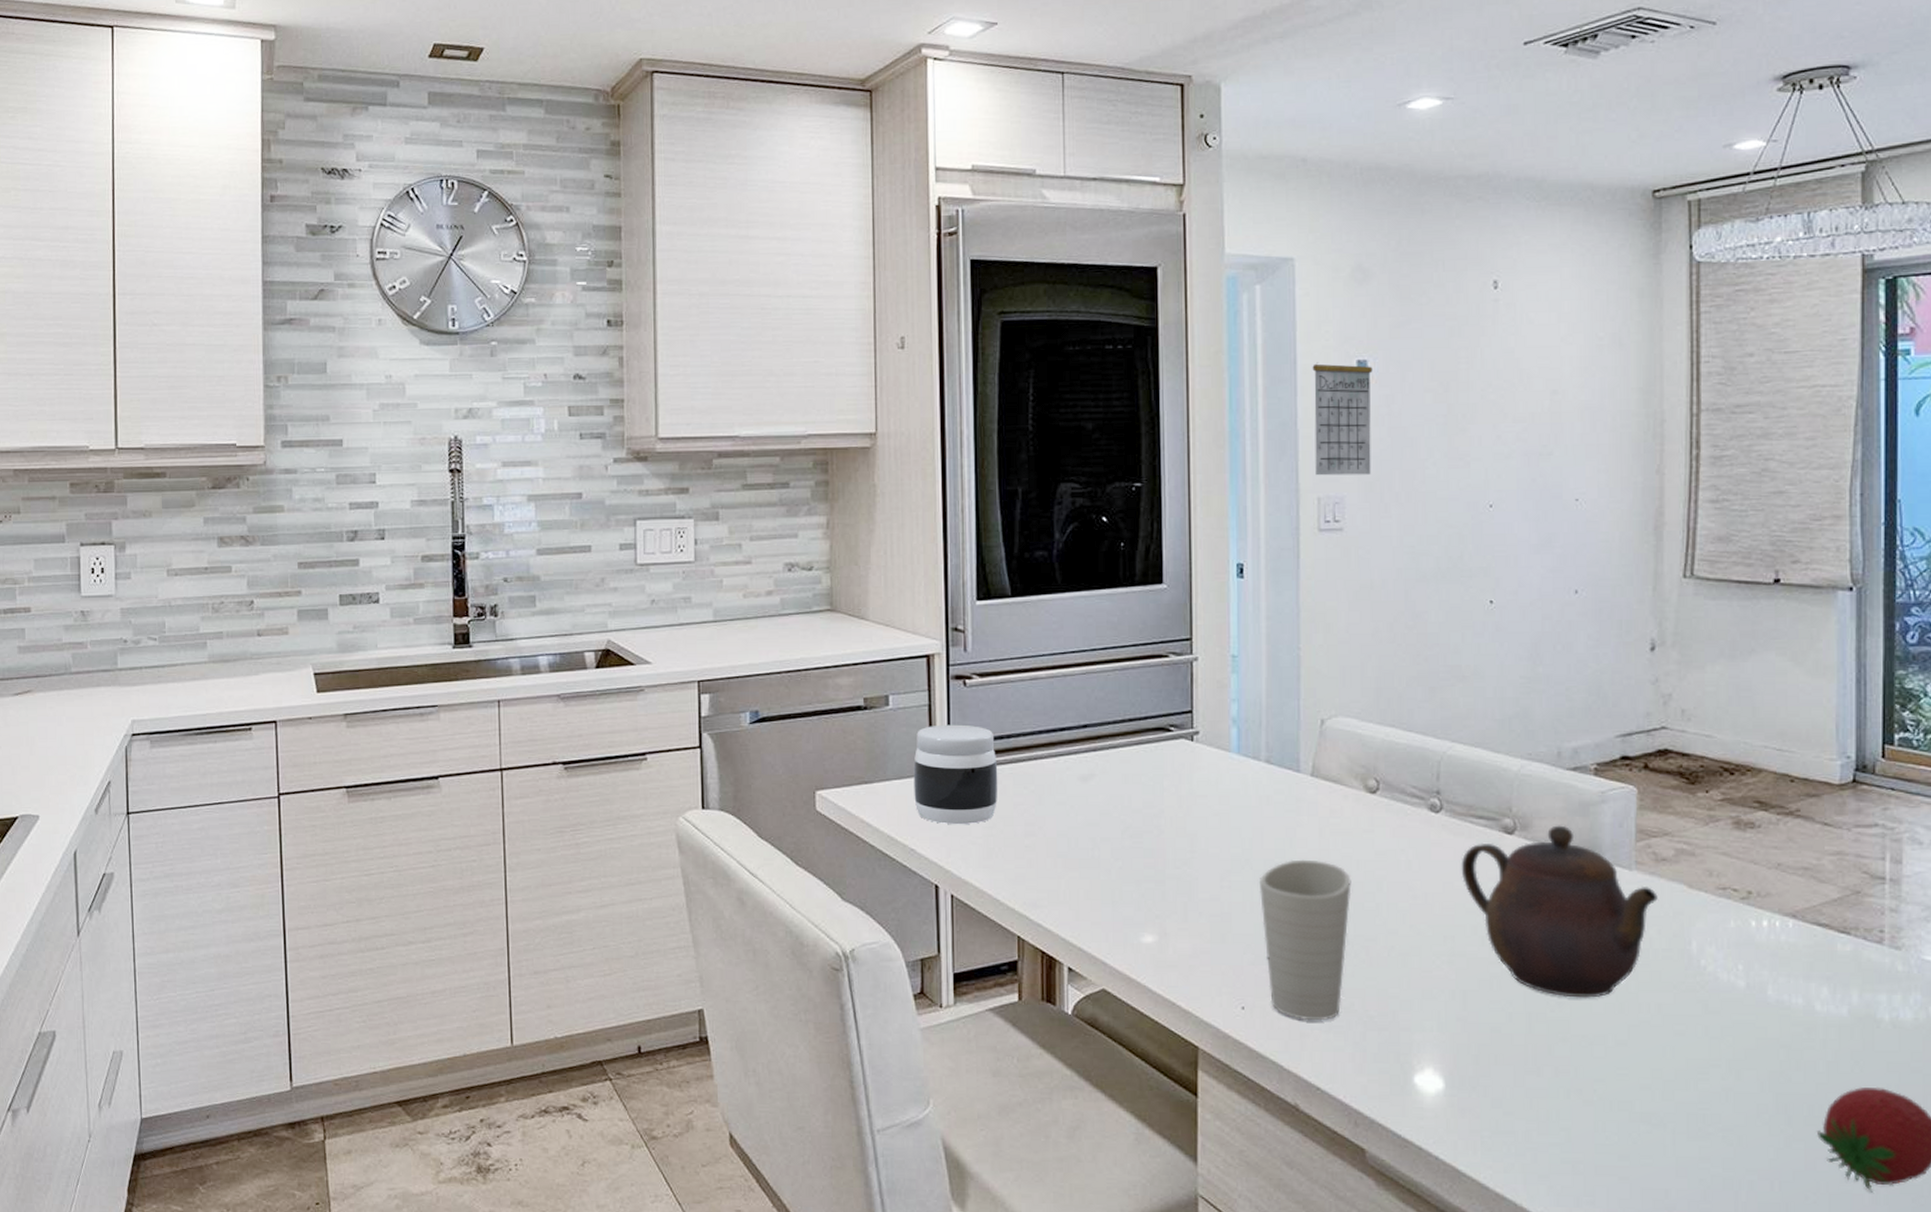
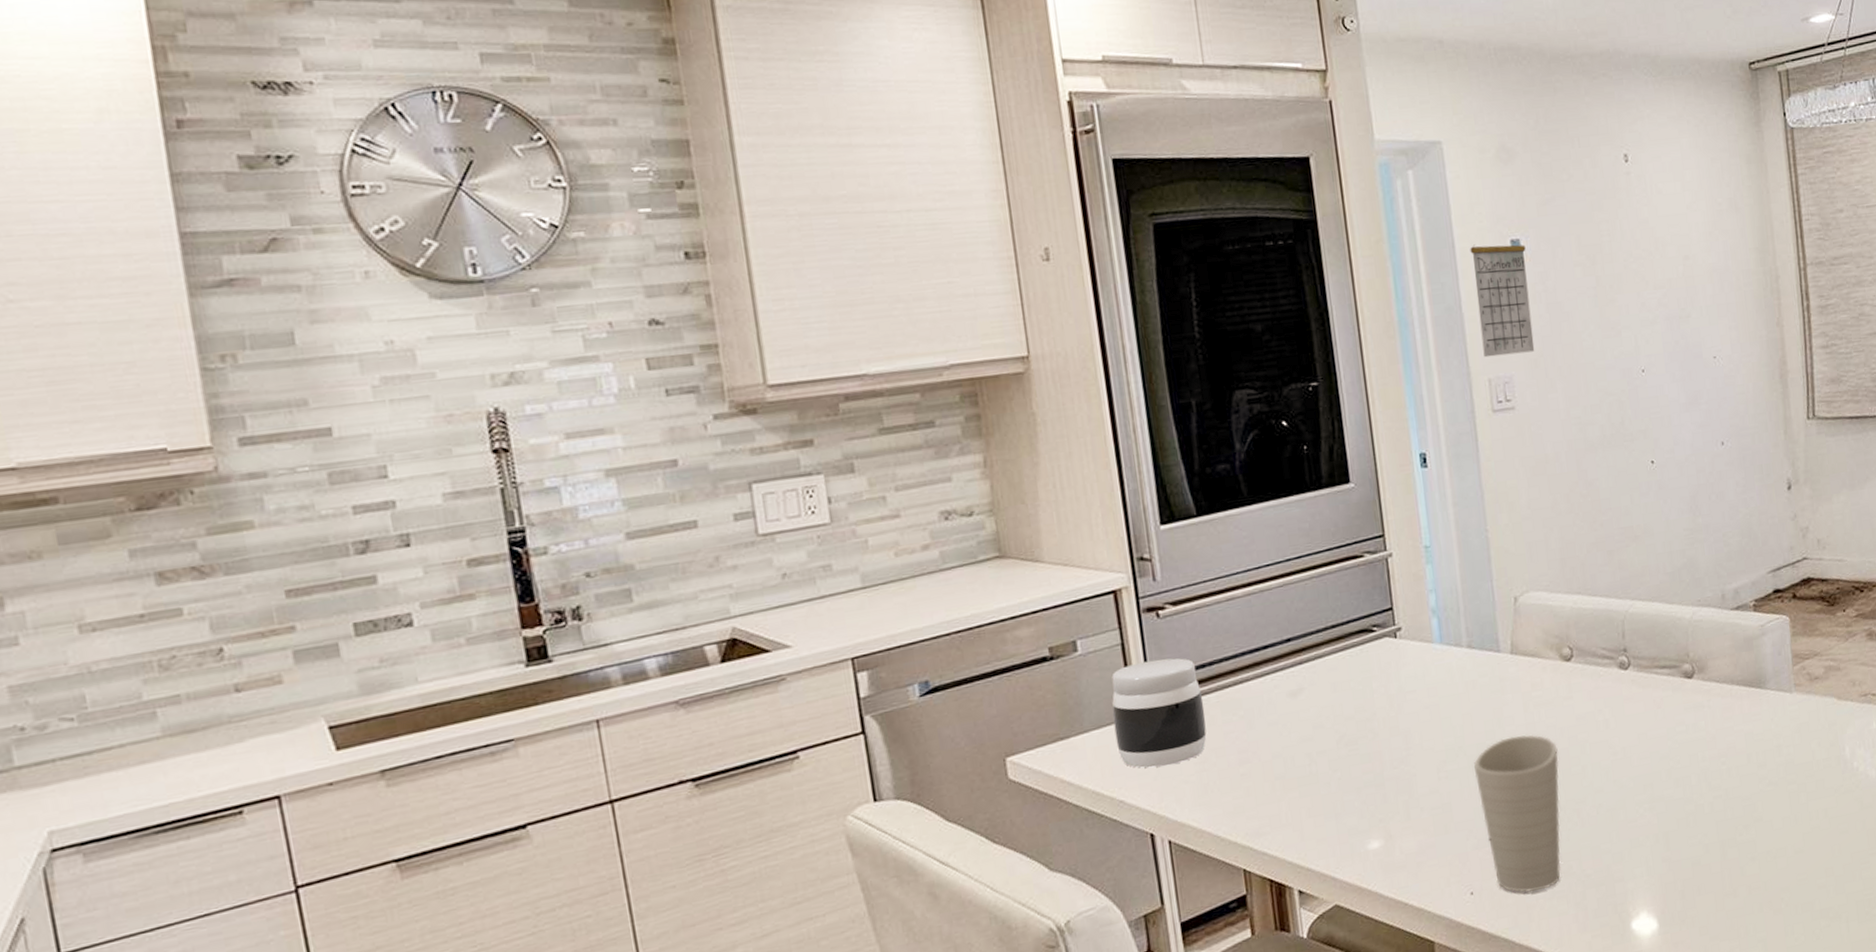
teapot: present [1461,825,1658,998] -> none [1651,661,1815,820]

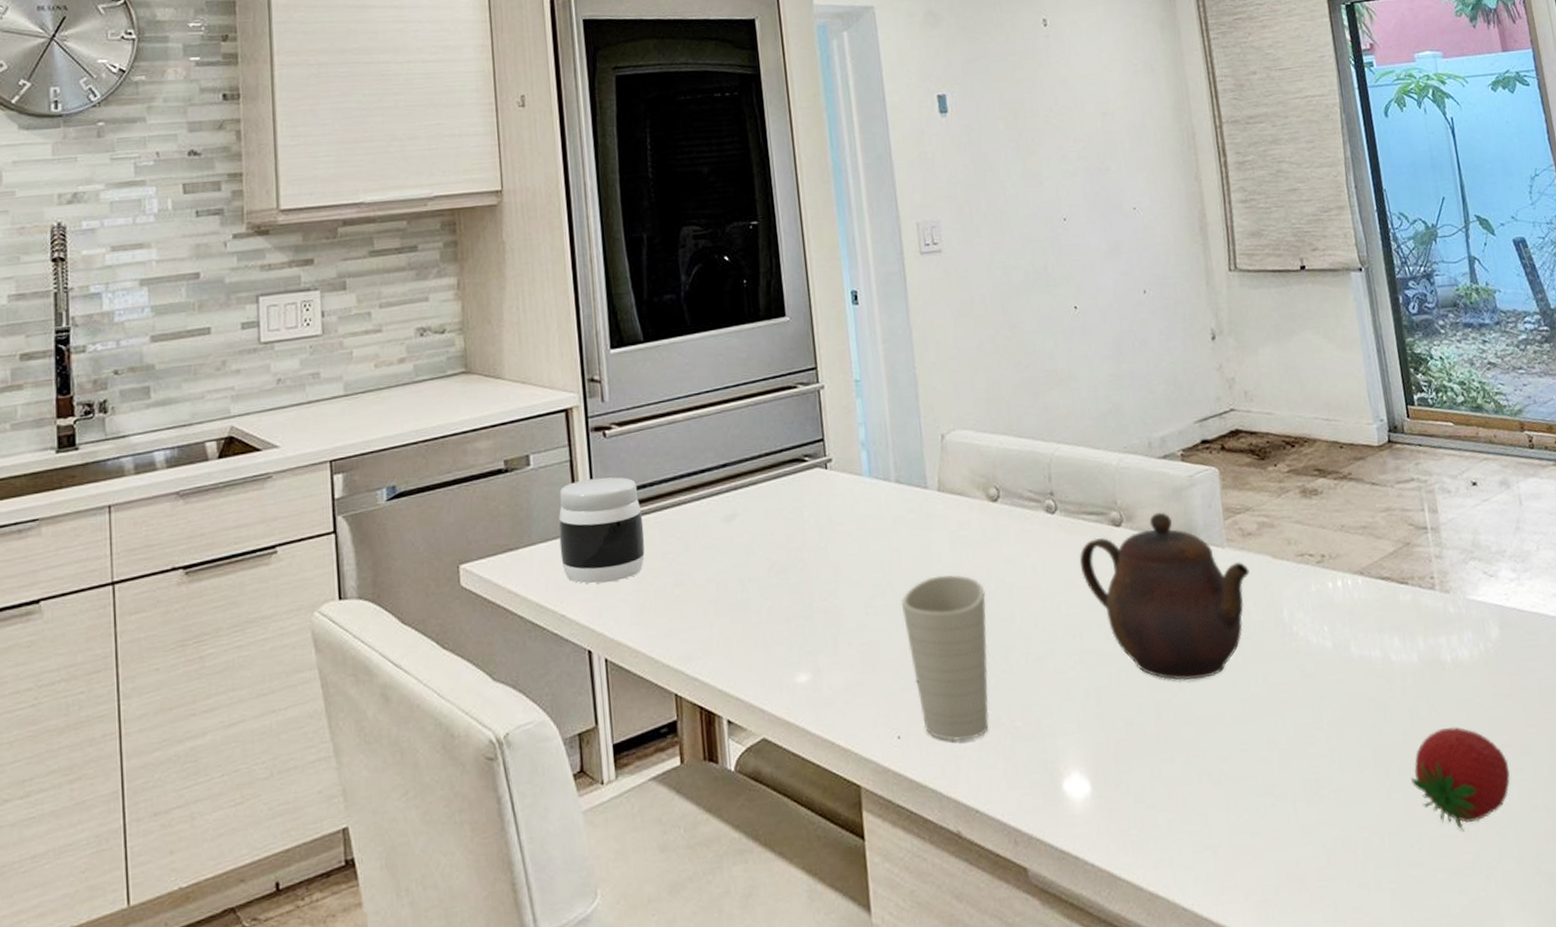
calendar: present [1470,242,1535,358] -> none [899,97,961,203]
teapot: none [1651,661,1815,820] -> present [1079,512,1250,681]

